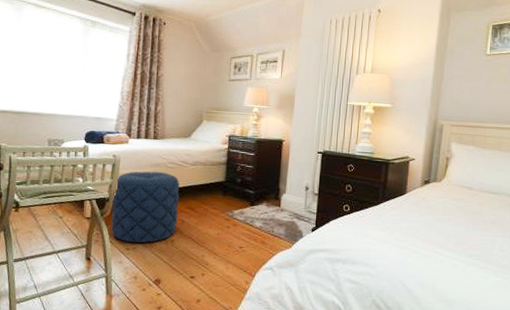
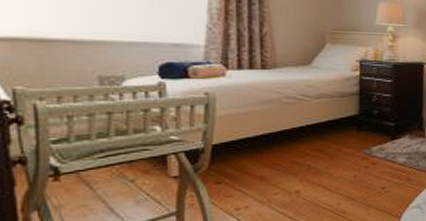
pouf: present [111,171,180,243] -> none [210,109,303,201]

